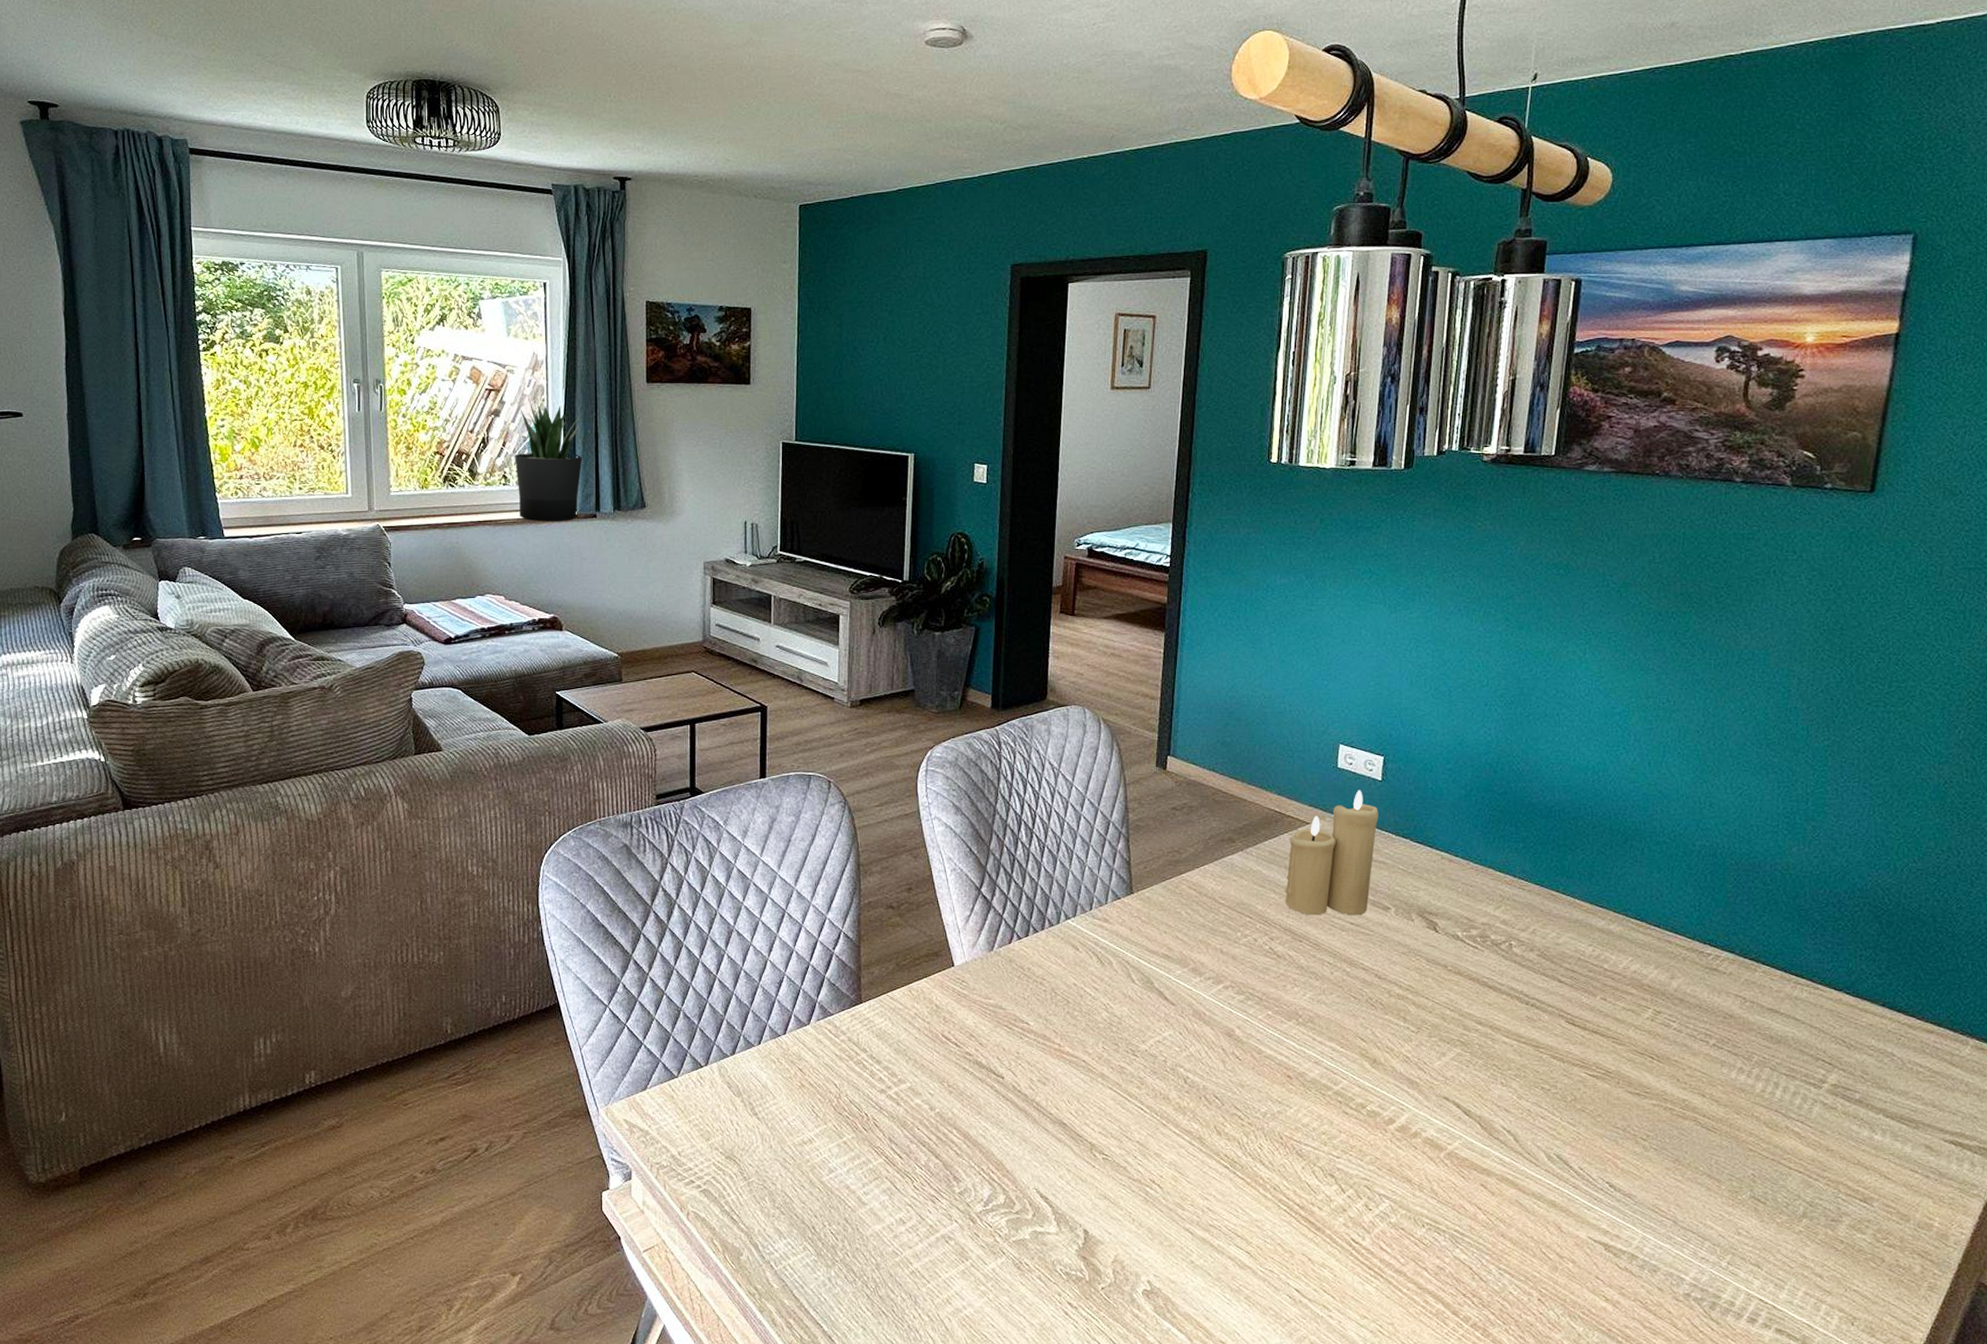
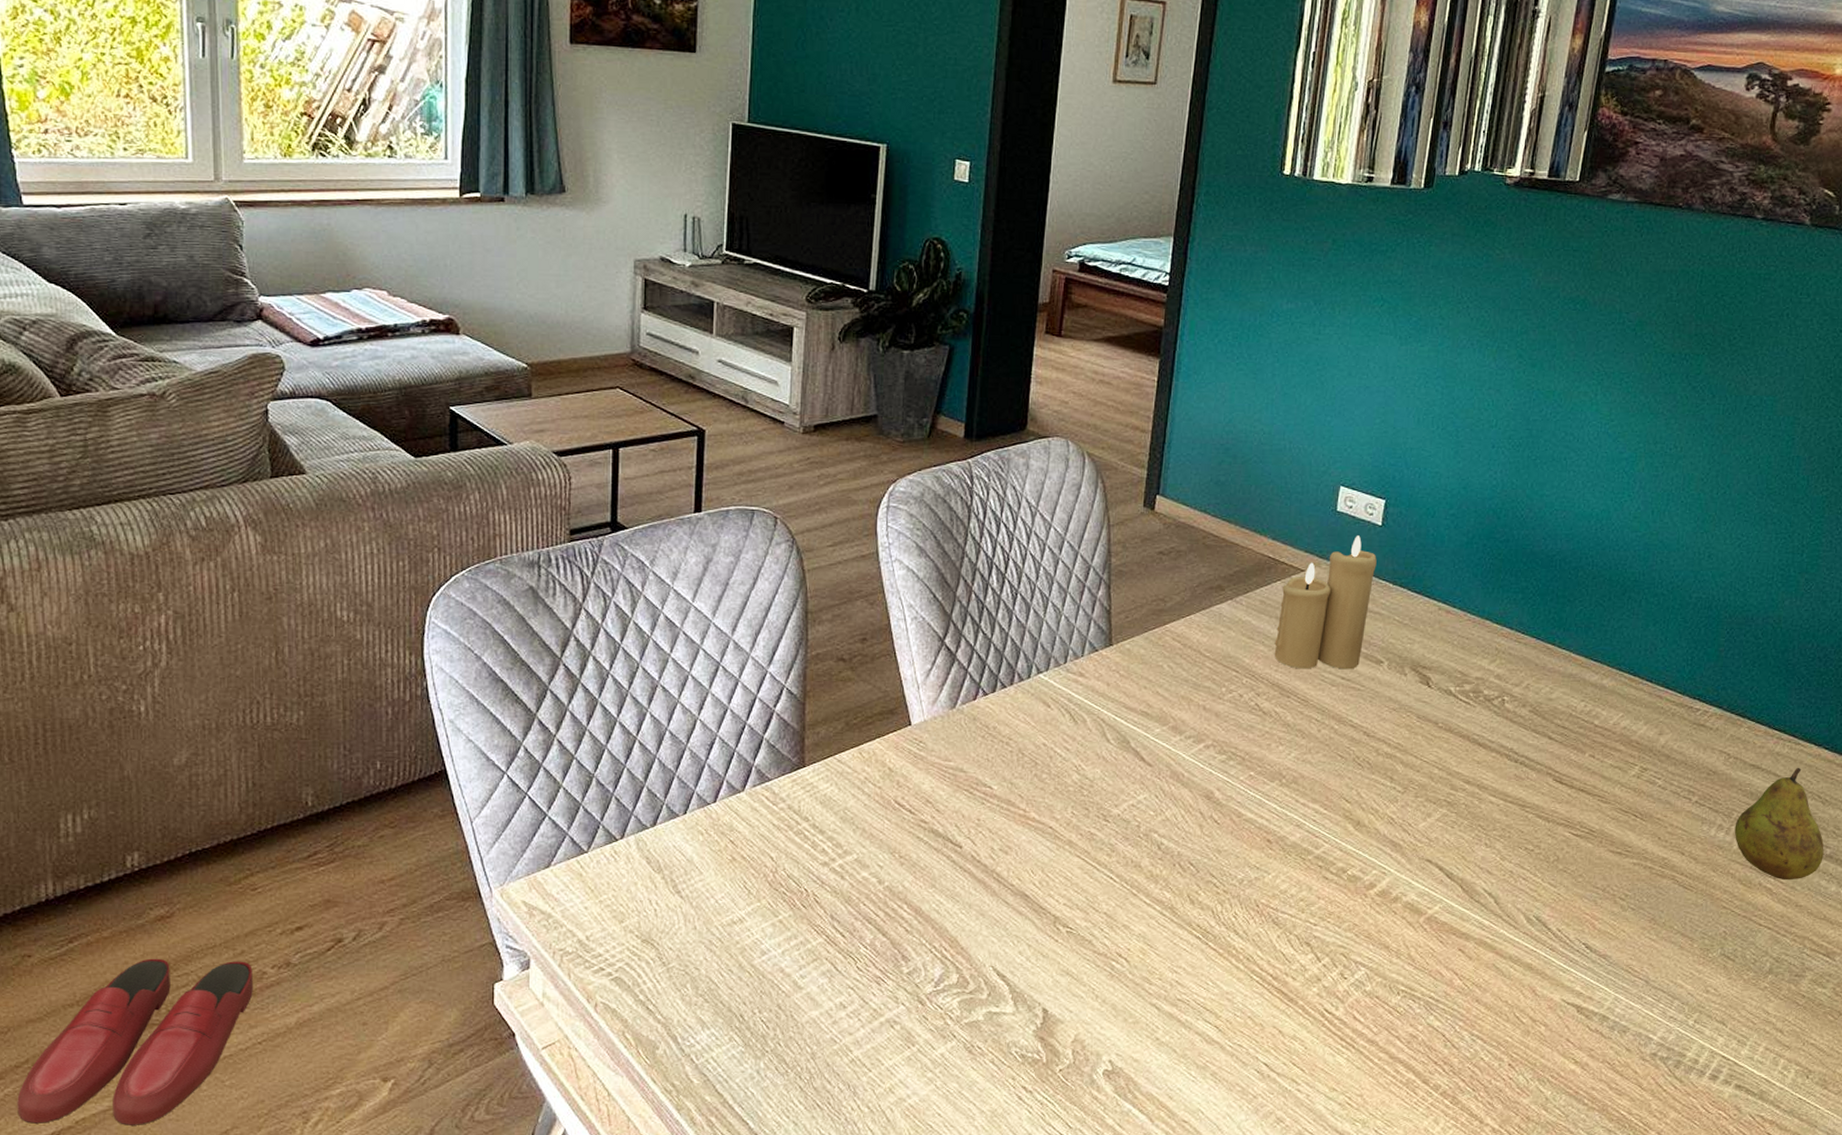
slippers: none [222,1162,406,1306] -> present [17,958,253,1125]
planter: present [514,397,583,523] -> none [402,52,489,205]
fruit: none [1756,1011,1853,1125] -> present [1734,767,1824,881]

